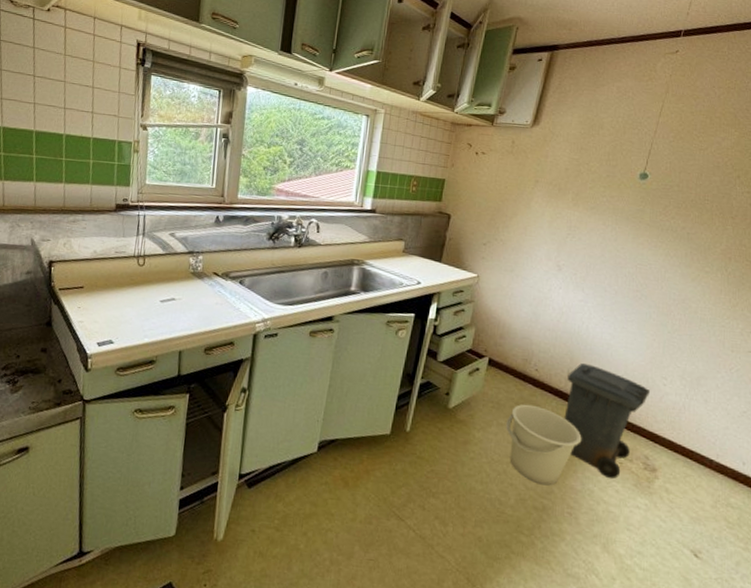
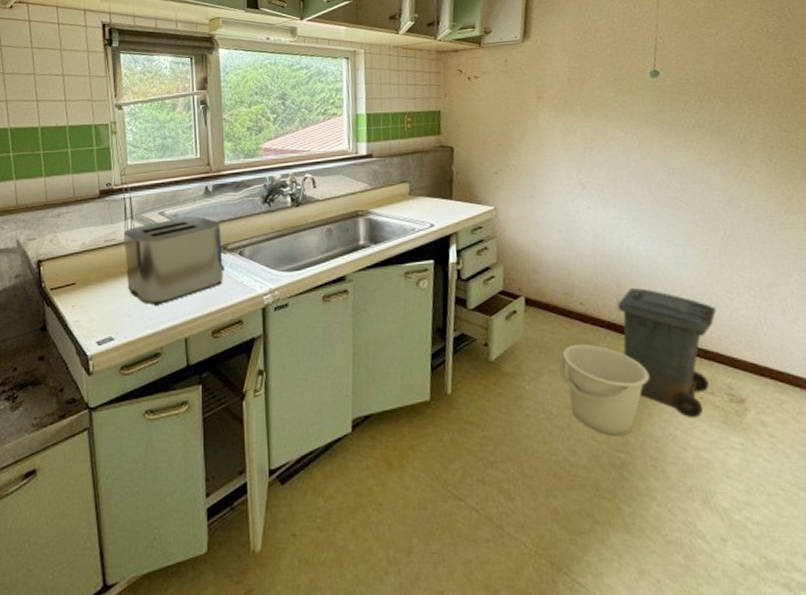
toaster: none [131,241,226,318] -> present [123,216,225,306]

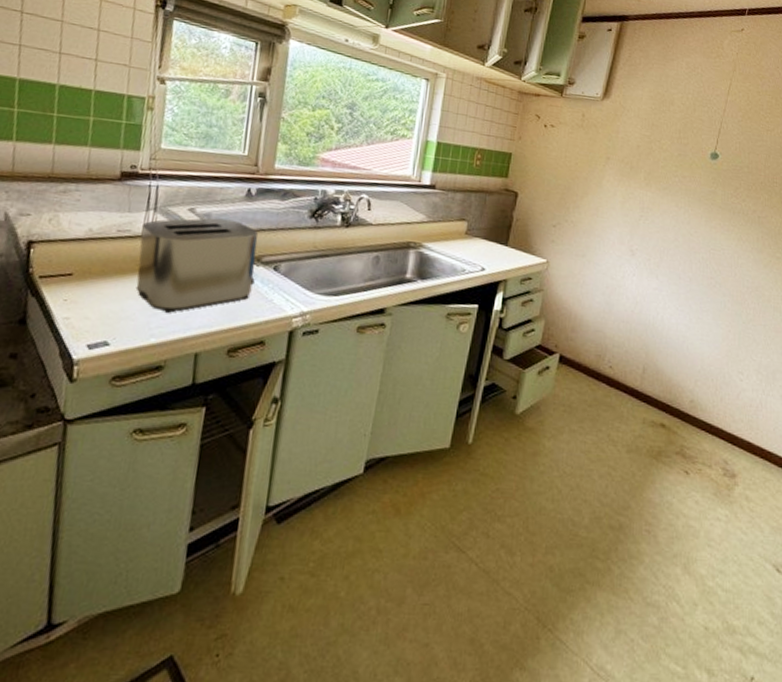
bucket: present [558,344,650,436] -> none [578,406,659,500]
recycling bin: present [617,288,716,417] -> none [640,358,727,488]

